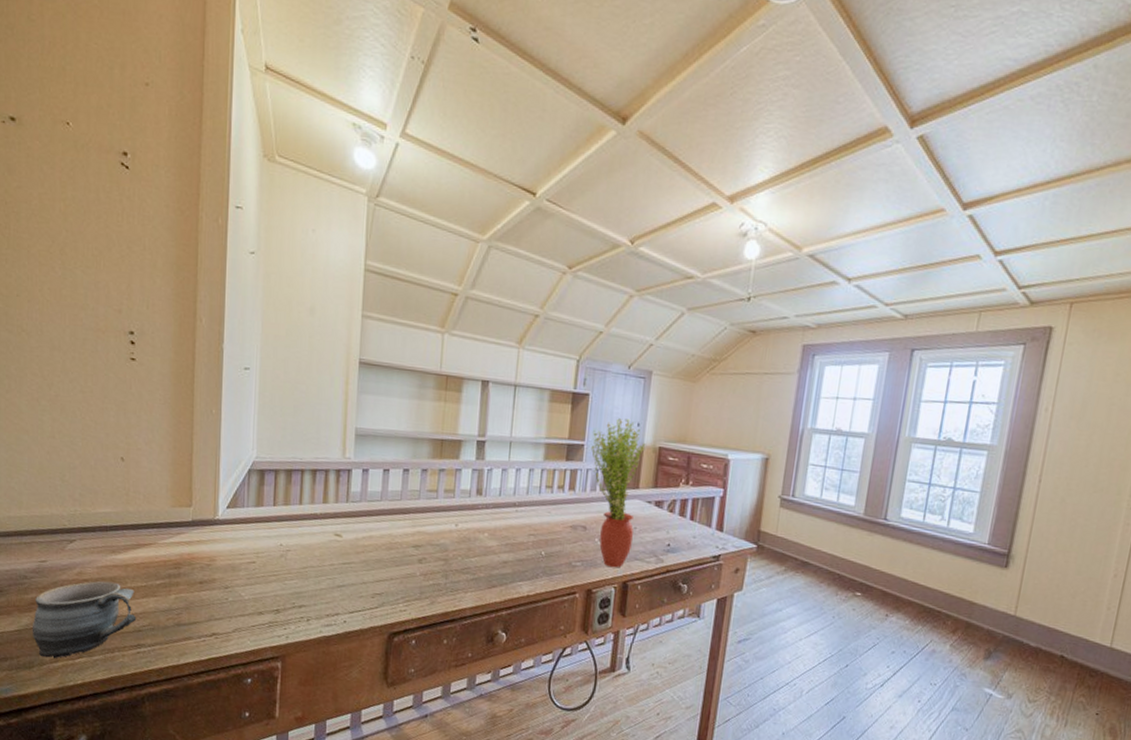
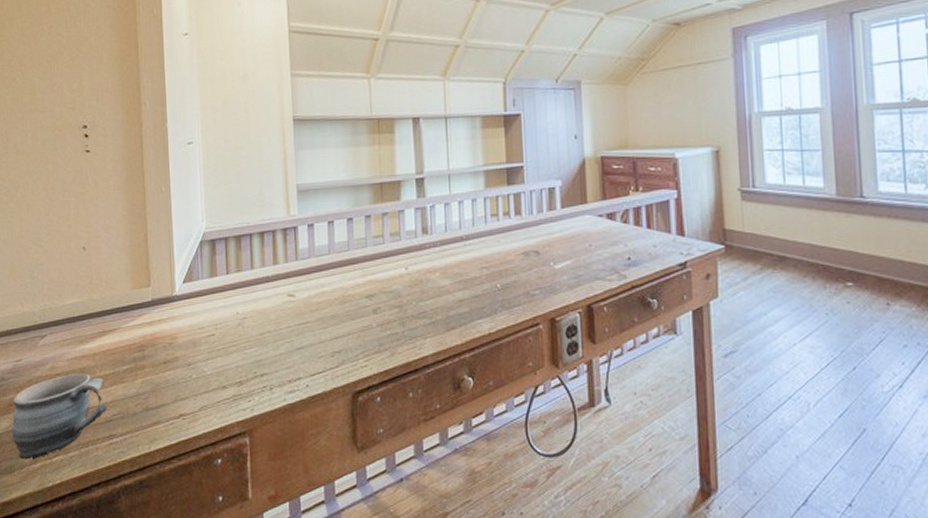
potted plant: present [590,418,646,568] -> none [530,133,590,292]

